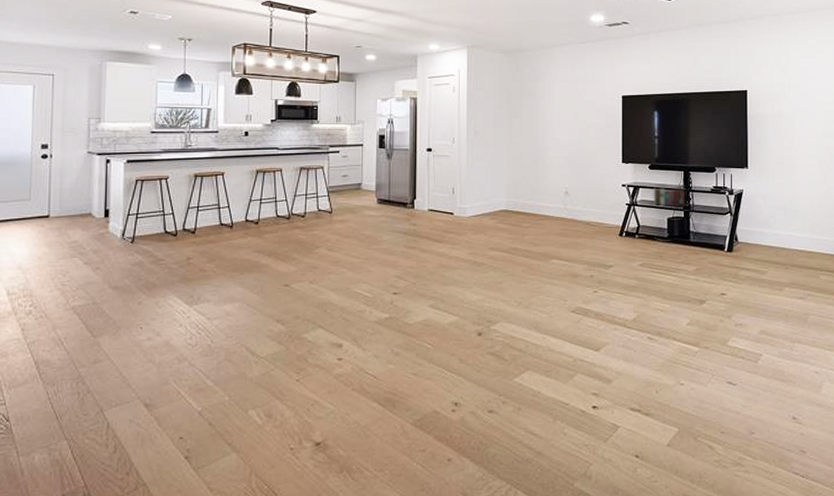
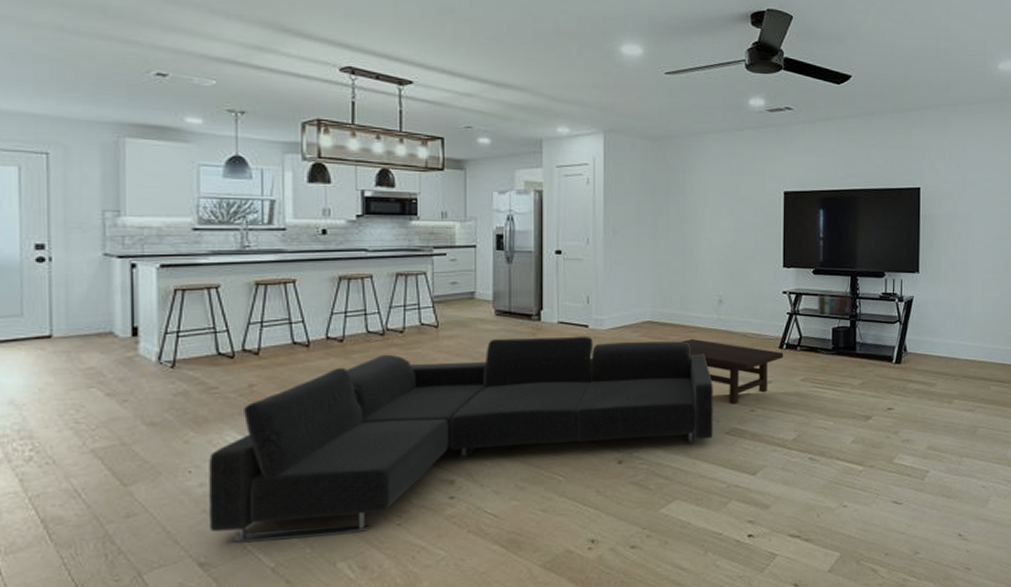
sectional sofa: none [154,222,560,388] -> present [209,336,713,542]
coffee table: none [534,225,624,286] -> present [682,338,784,405]

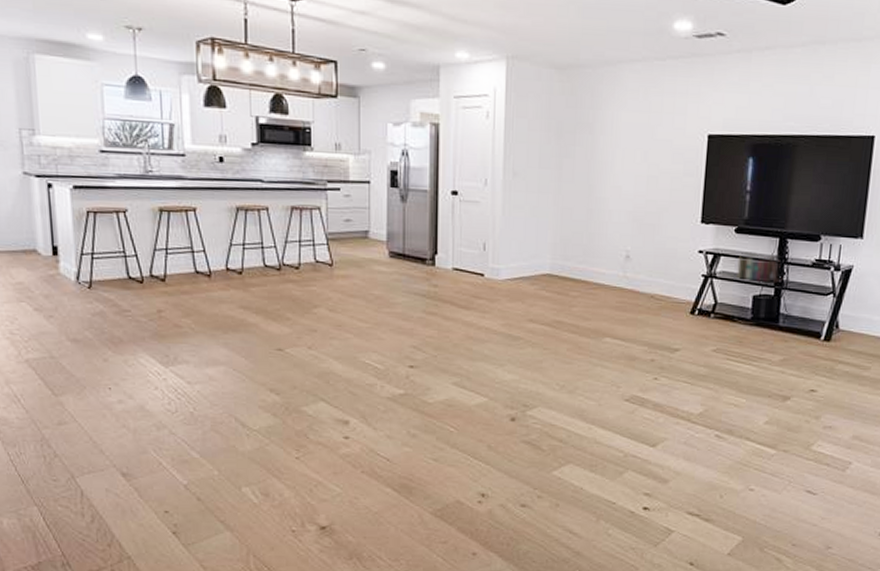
sectional sofa: present [209,336,713,542] -> none [126,281,615,461]
coffee table: present [682,338,784,405] -> none [584,296,696,371]

